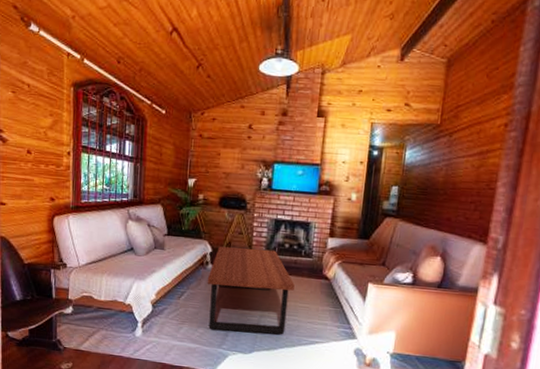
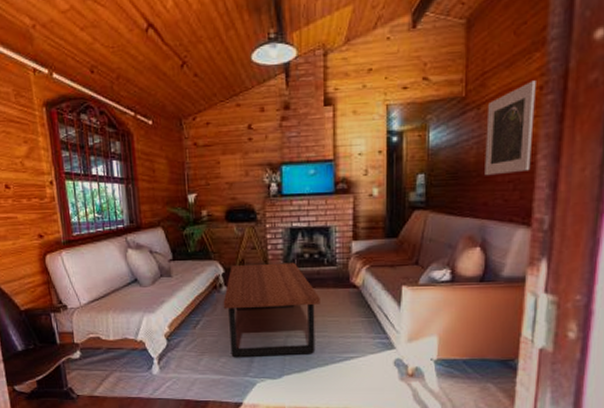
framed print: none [450,118,502,196] -> present [484,80,536,176]

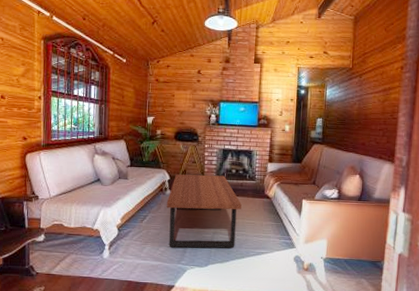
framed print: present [484,80,536,176] -> none [363,62,399,124]

